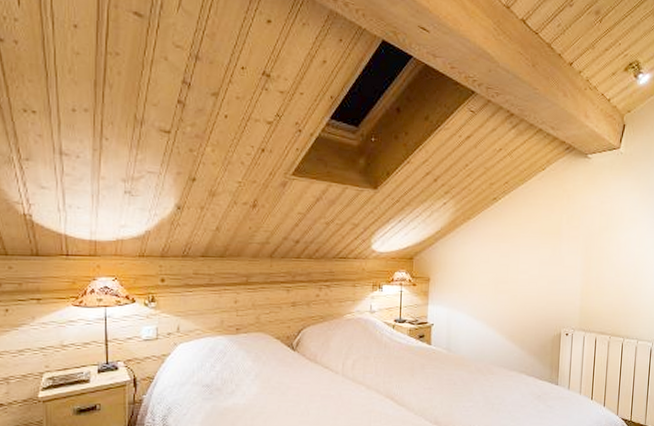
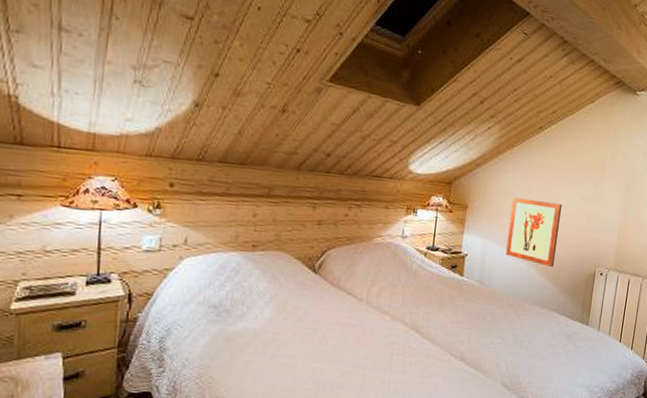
wall art: none [470,267,522,332] -> present [506,197,563,268]

